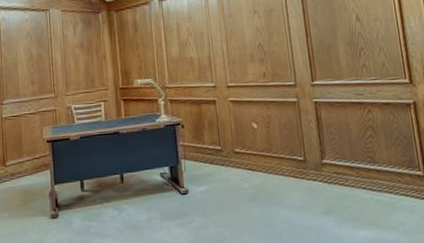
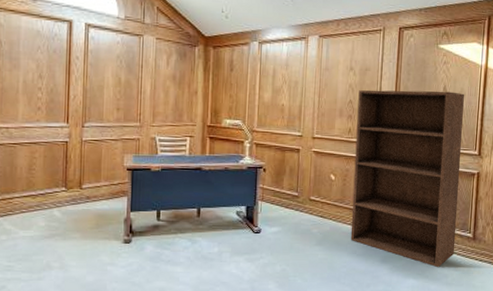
bookshelf: none [267,20,407,215] -> present [350,90,464,268]

